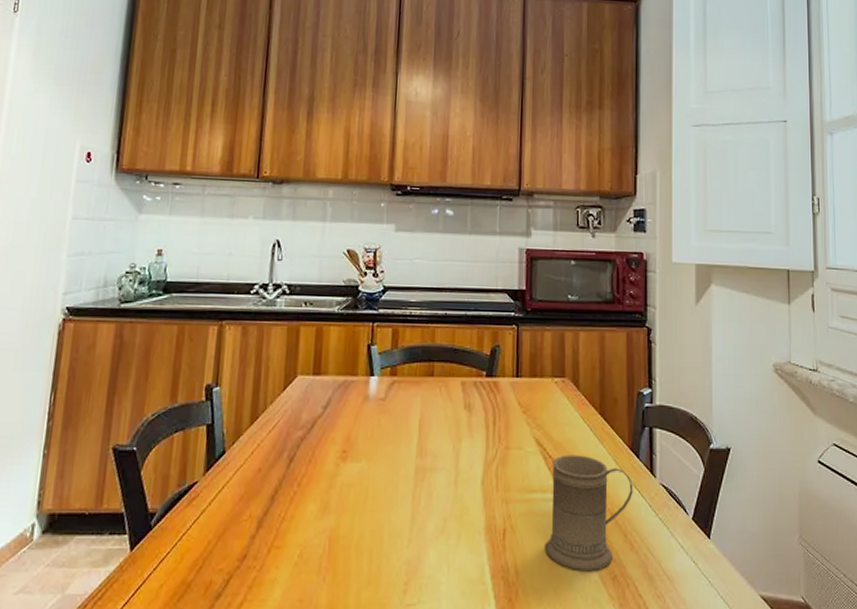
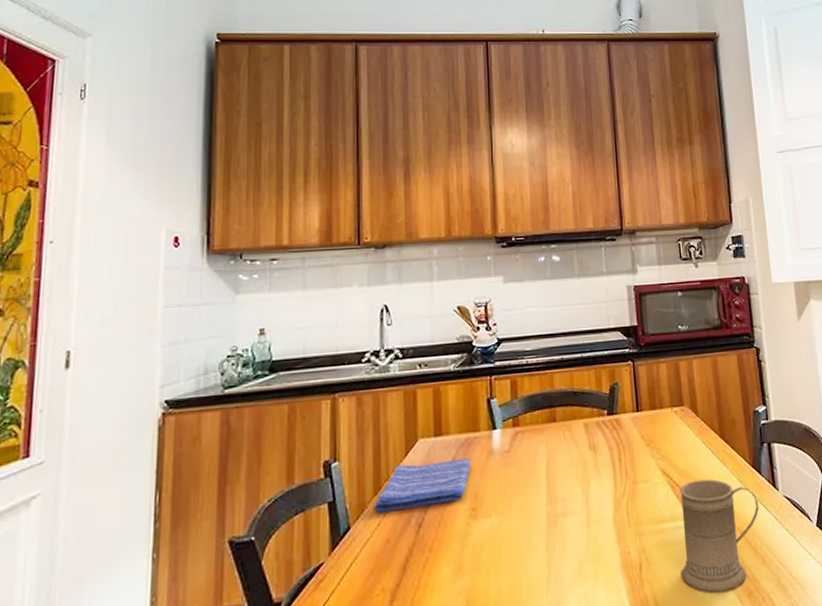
dish towel: none [249,397,346,443] -> present [373,458,471,513]

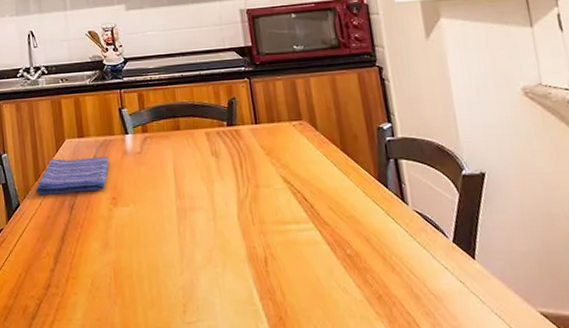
mug: present [680,478,759,593] -> none [302,188,387,293]

